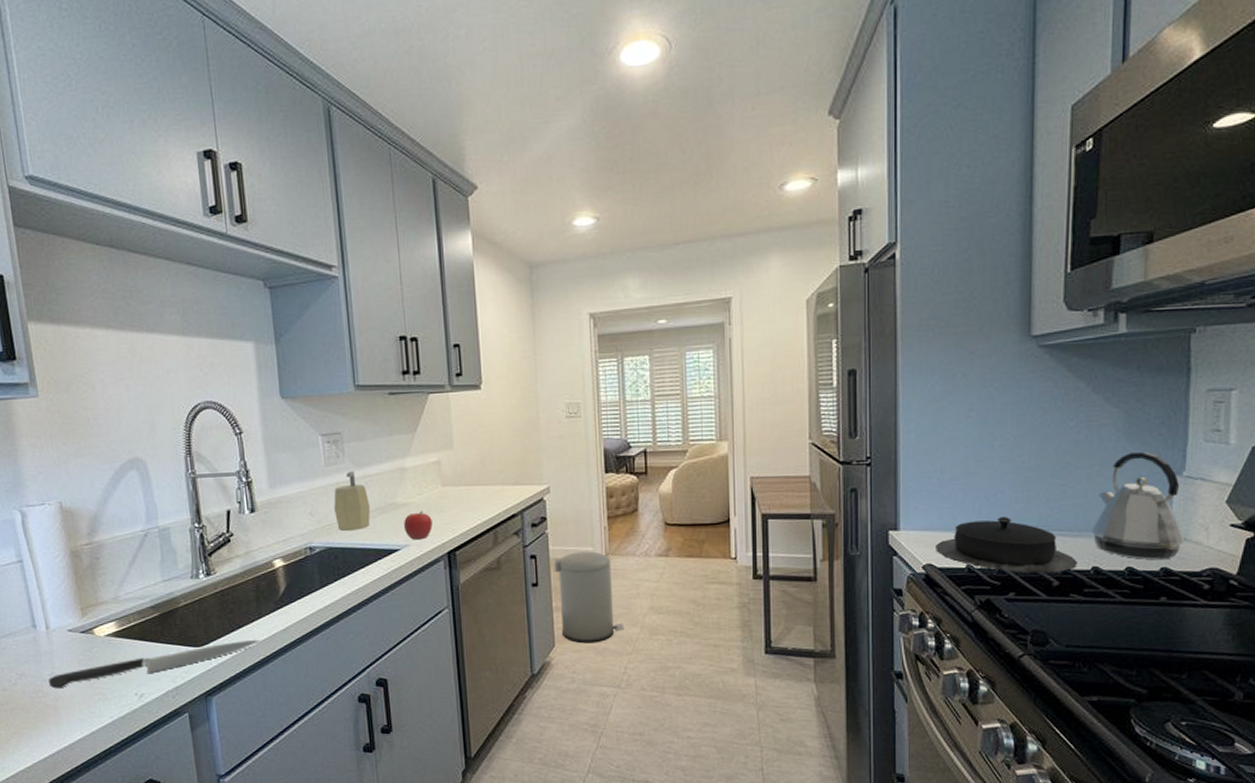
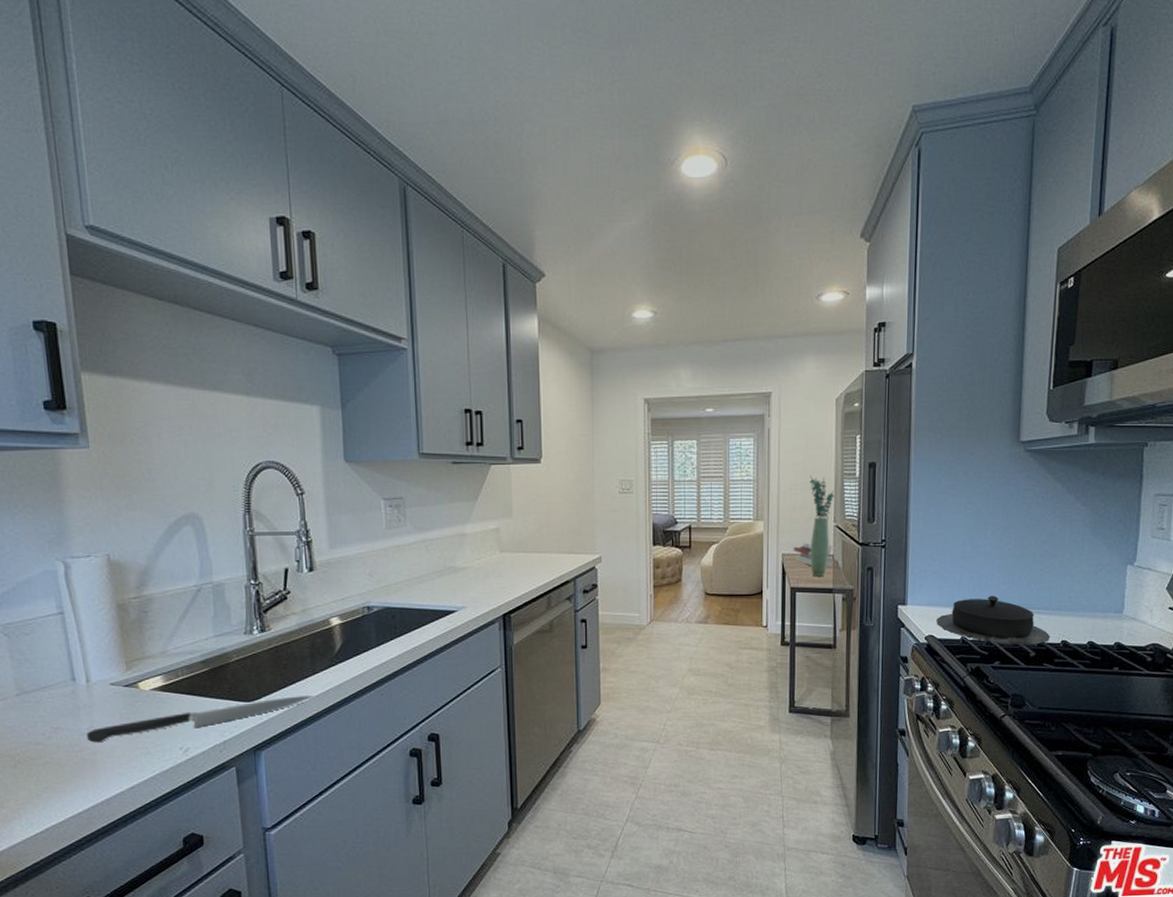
soap dispenser: present [334,471,371,532] -> none [393,535,430,593]
fruit: present [404,510,433,540] -> none [462,574,489,602]
pedal bin: present [553,551,625,644] -> none [602,617,665,702]
books: none [763,463,810,491] -> present [793,542,834,568]
vase: none [780,388,808,502] -> present [810,475,834,577]
kettle: present [1092,452,1185,560] -> none [1062,545,1134,636]

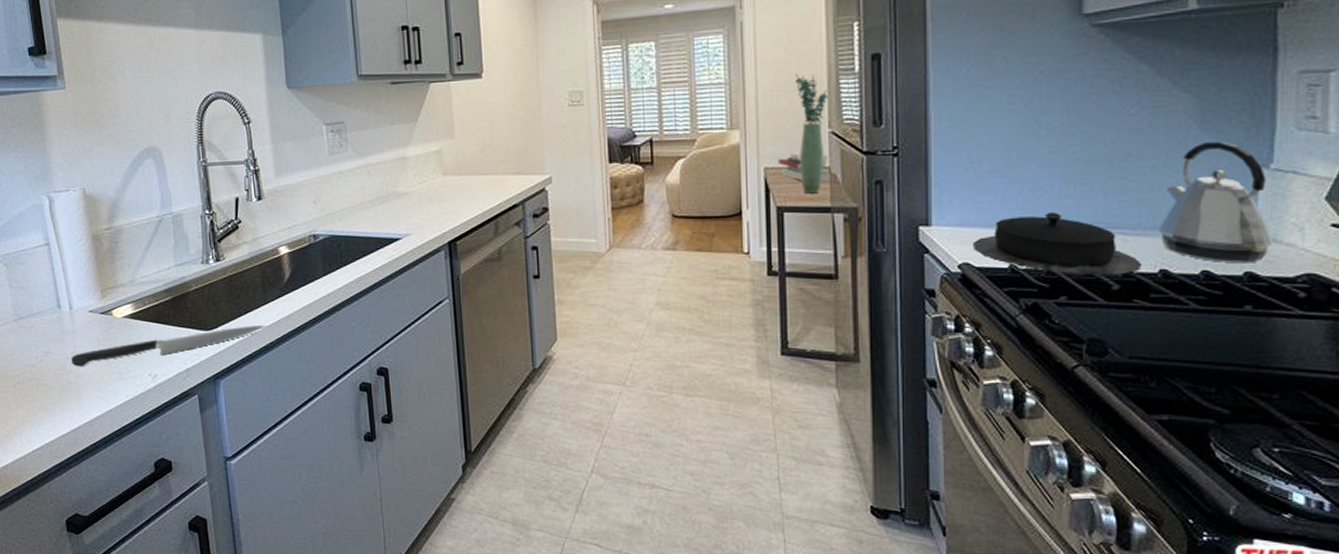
kettle: none [1062,545,1134,636] -> present [1159,142,1274,264]

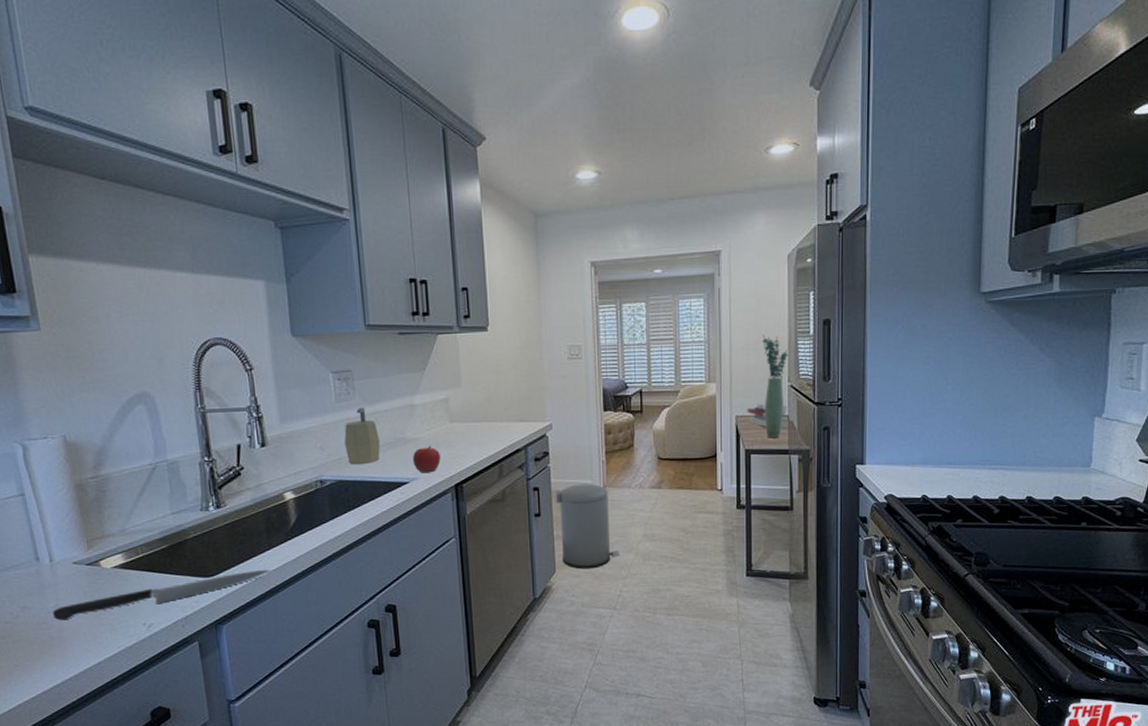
soap dispenser: none [337,160,373,220] -> present [344,407,381,465]
fruit: none [405,199,433,229] -> present [413,445,441,473]
pedal bin: none [556,243,630,339] -> present [555,483,620,569]
cooking pot: present [973,211,1141,276] -> none [896,452,1014,503]
kettle: present [1159,142,1274,264] -> none [1027,396,1103,491]

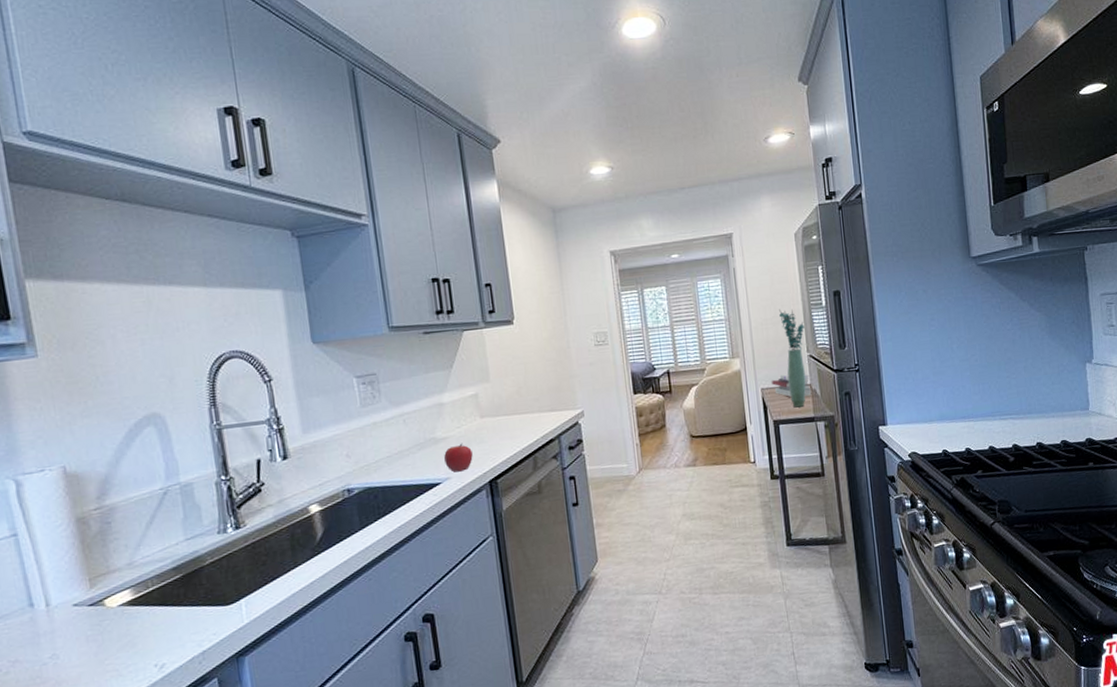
kitchen knife: present [53,570,272,621] -> none [49,590,298,673]
soap dispenser: present [344,407,381,465] -> none [371,410,410,470]
pedal bin: present [555,483,620,569] -> none [591,467,662,556]

